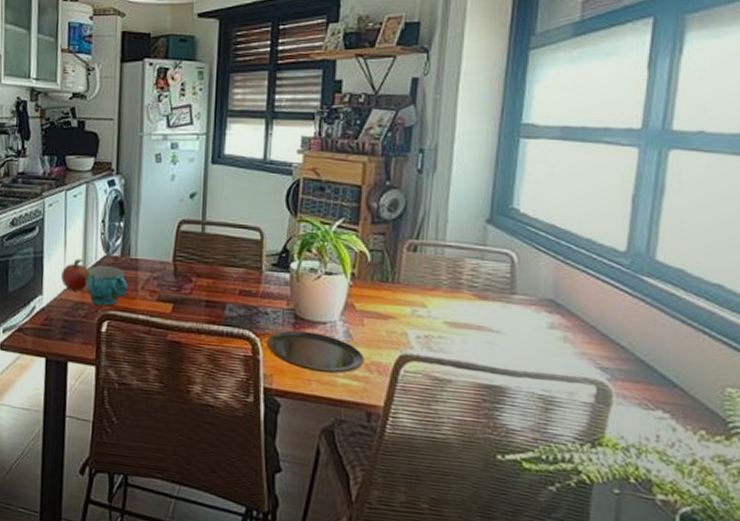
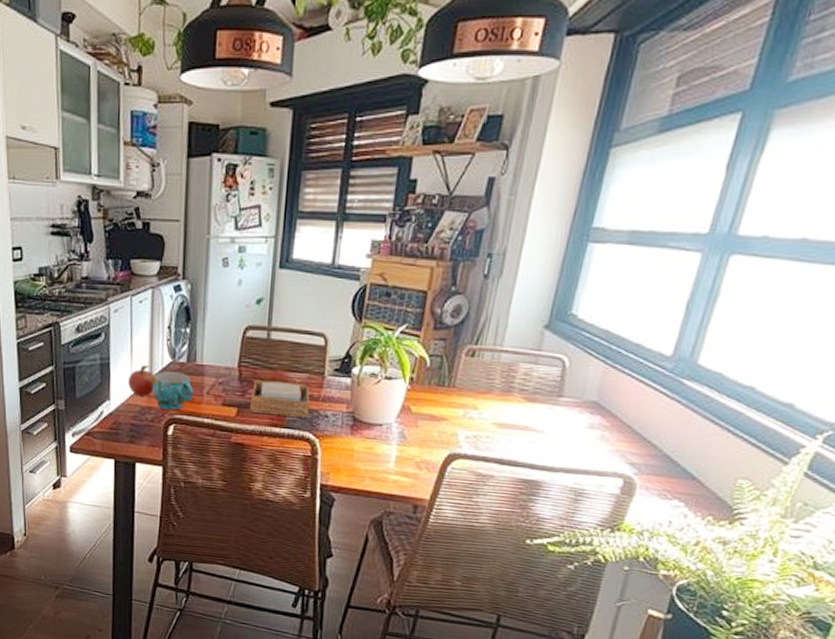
napkin holder: none [185,275,248,316] -> present [249,380,310,419]
plate: present [266,330,364,374] -> none [324,432,416,471]

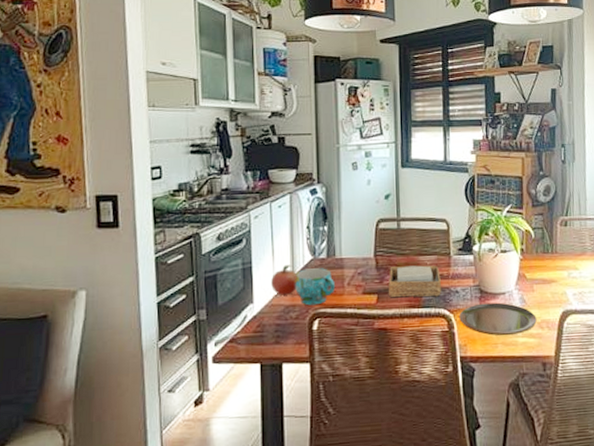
plate: none [324,432,416,471] -> present [459,302,537,336]

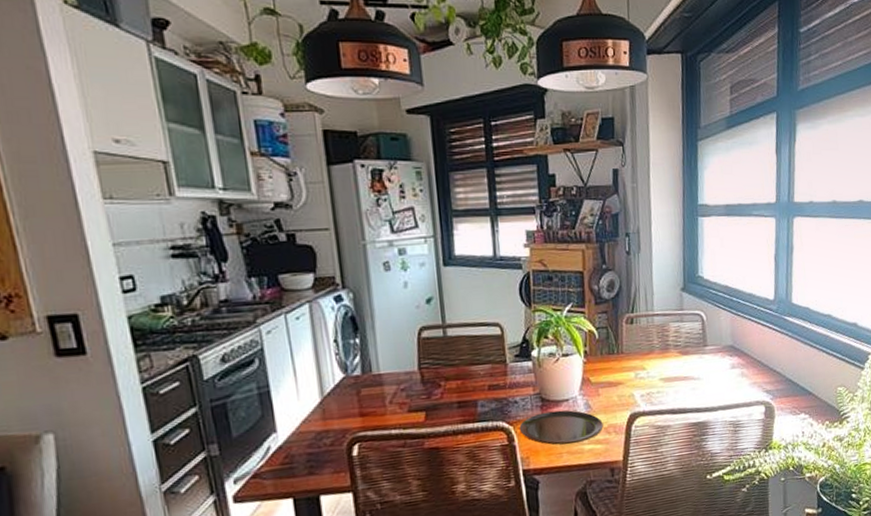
fruit: present [271,264,296,295] -> none [296,385,328,421]
cup: present [295,268,336,306] -> none [325,386,376,430]
napkin holder: present [388,265,441,298] -> none [437,375,498,414]

